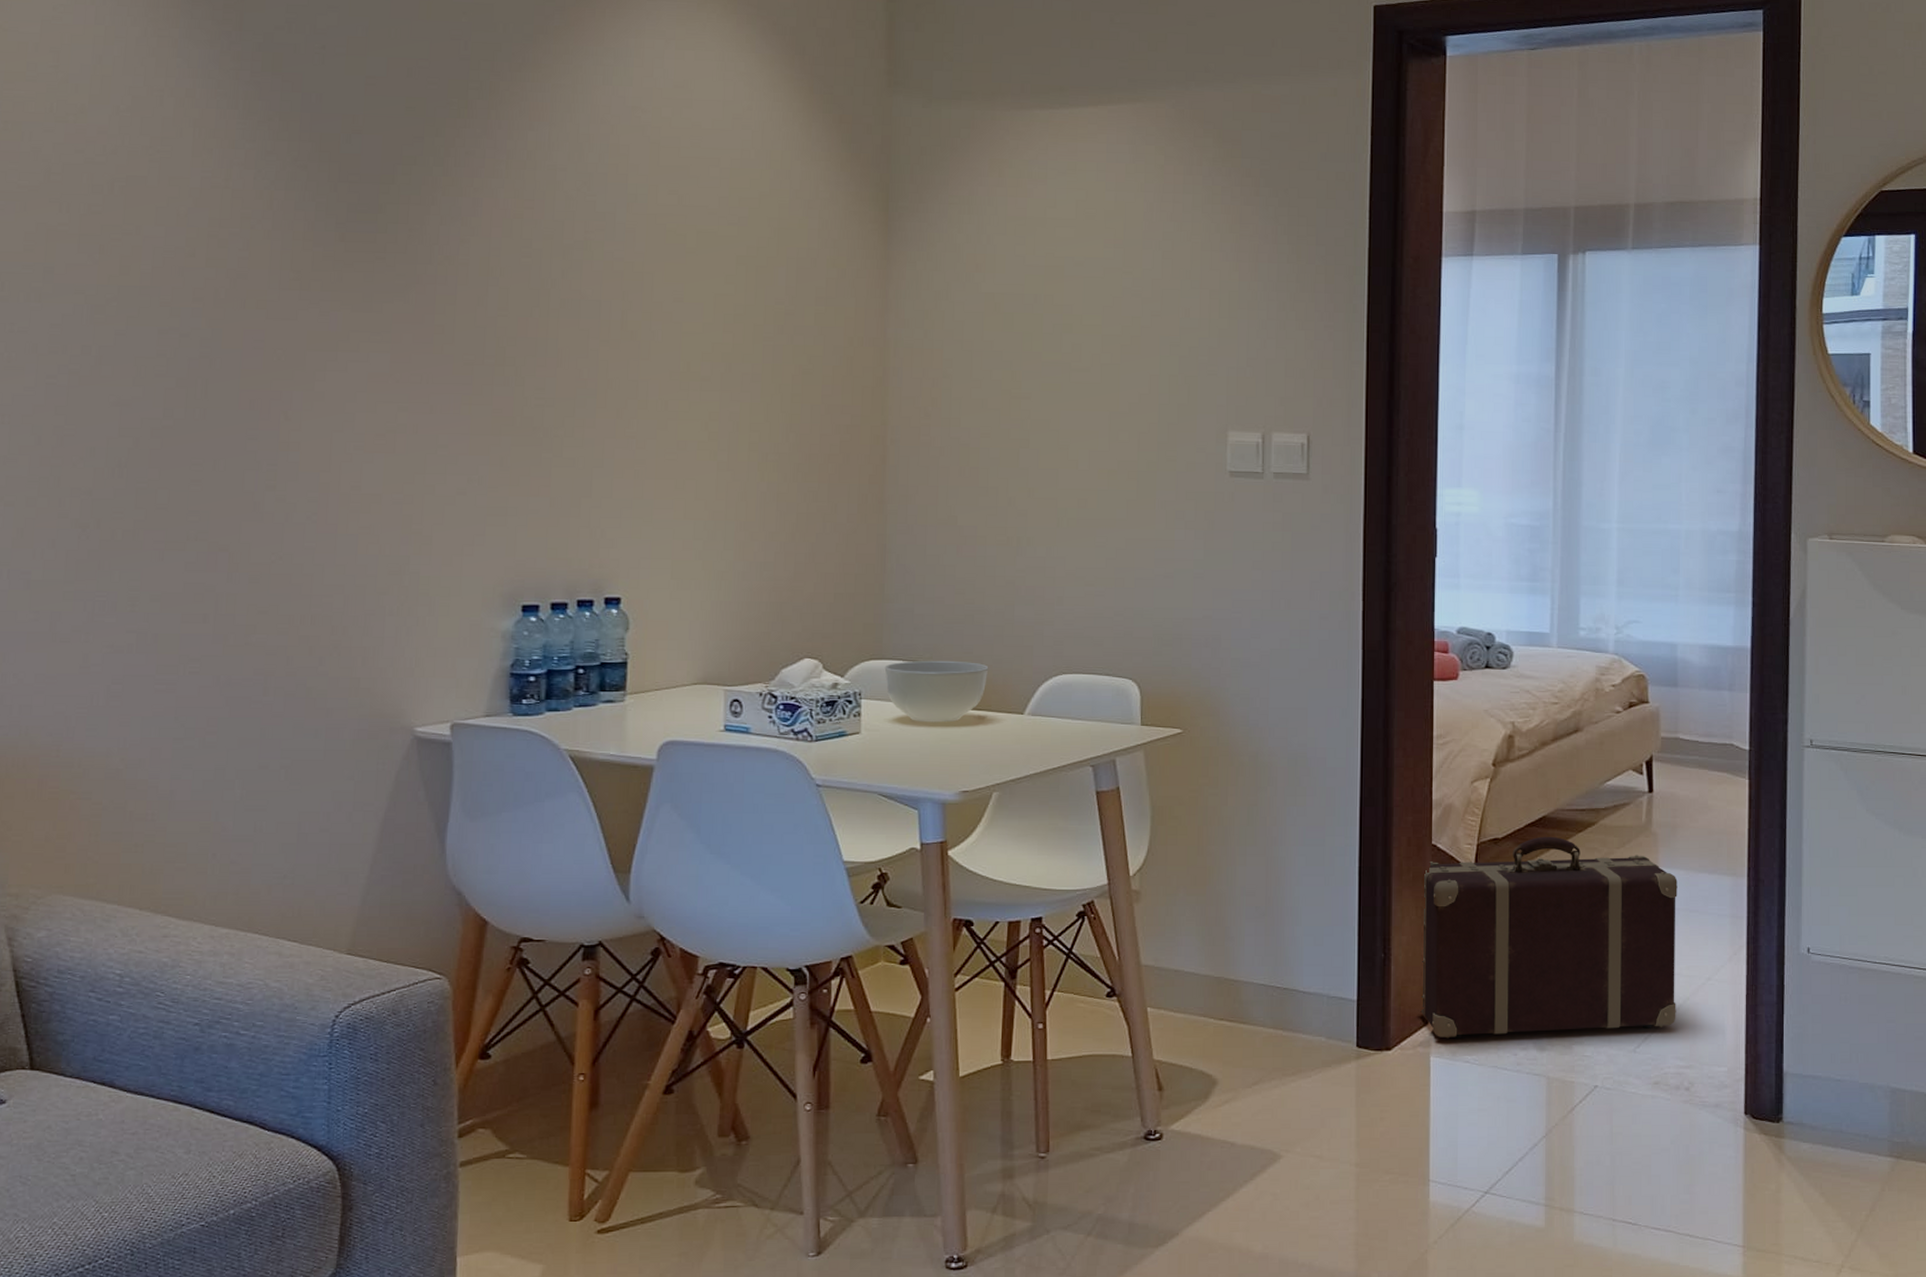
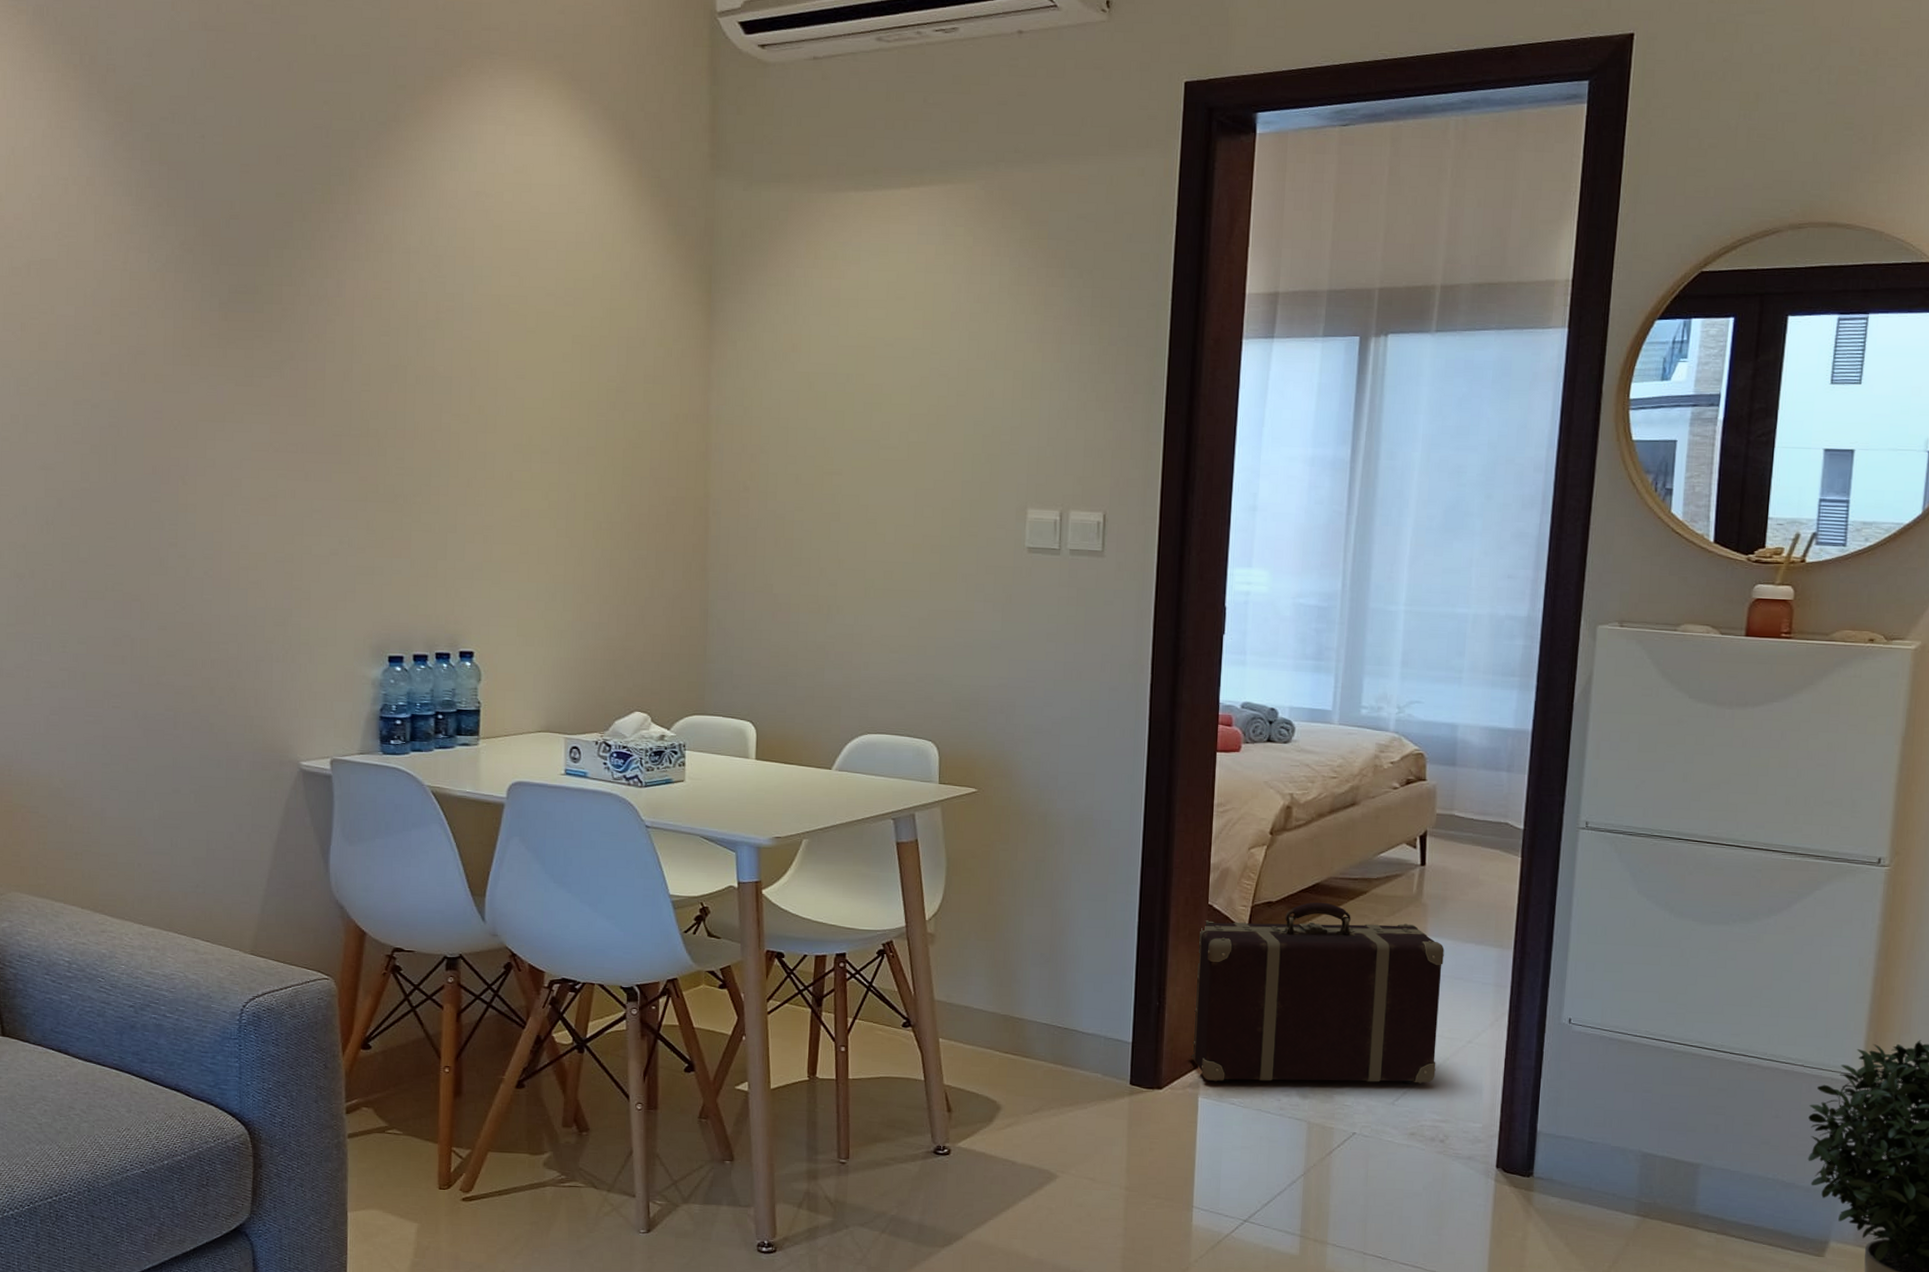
bowl: present [884,660,989,723] -> none [706,717,801,775]

